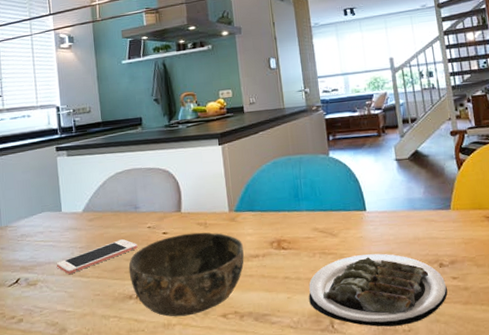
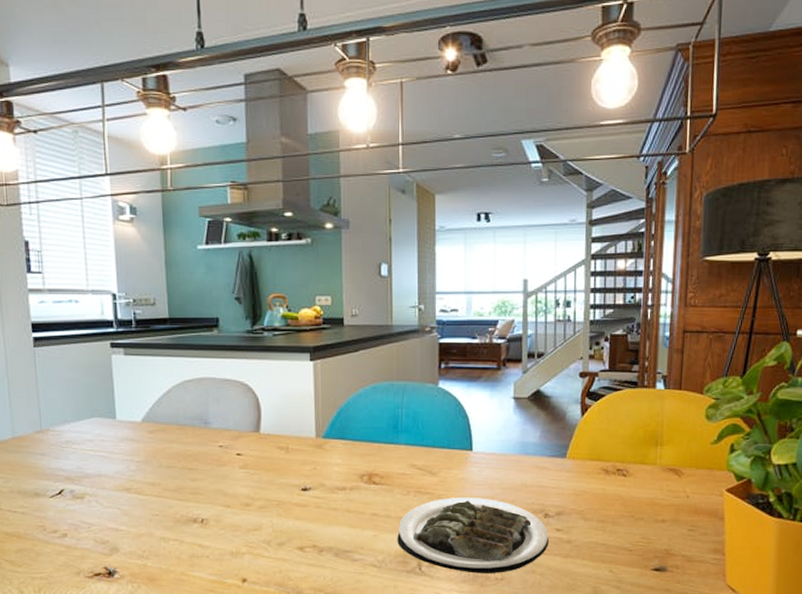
cell phone: present [56,239,138,274] -> none [108,457,206,490]
bowl: present [128,232,244,317] -> none [194,457,329,546]

